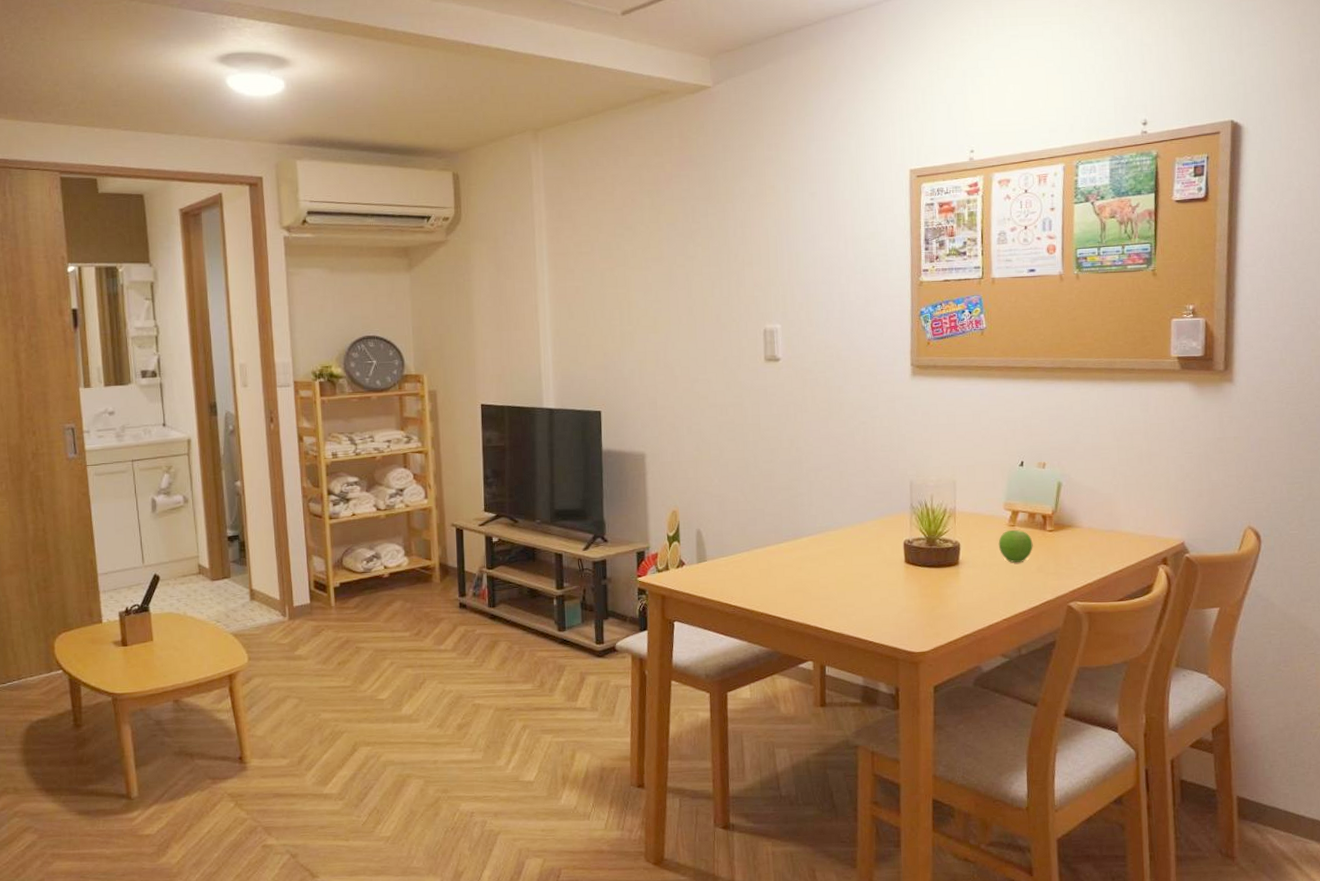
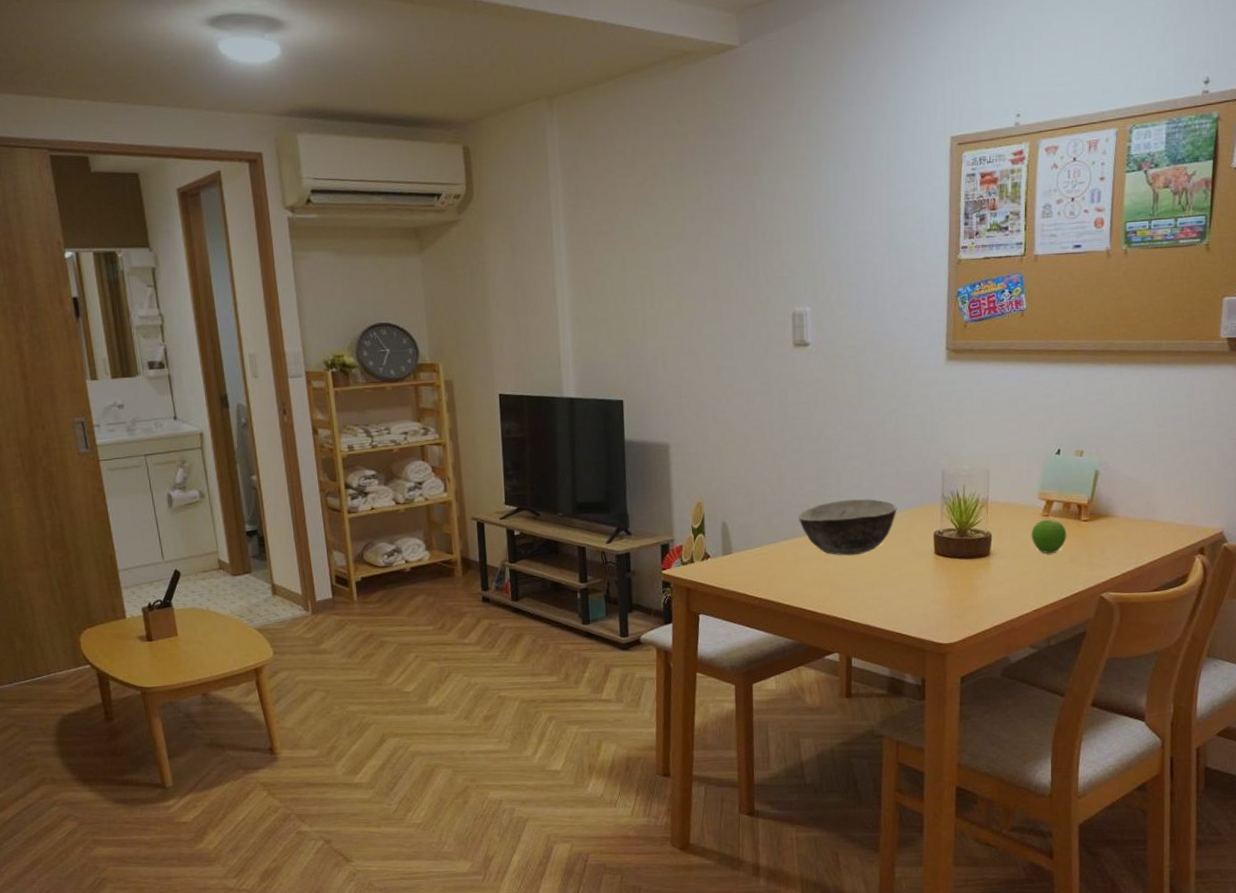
bowl: none [771,508,867,564] -> present [798,499,897,556]

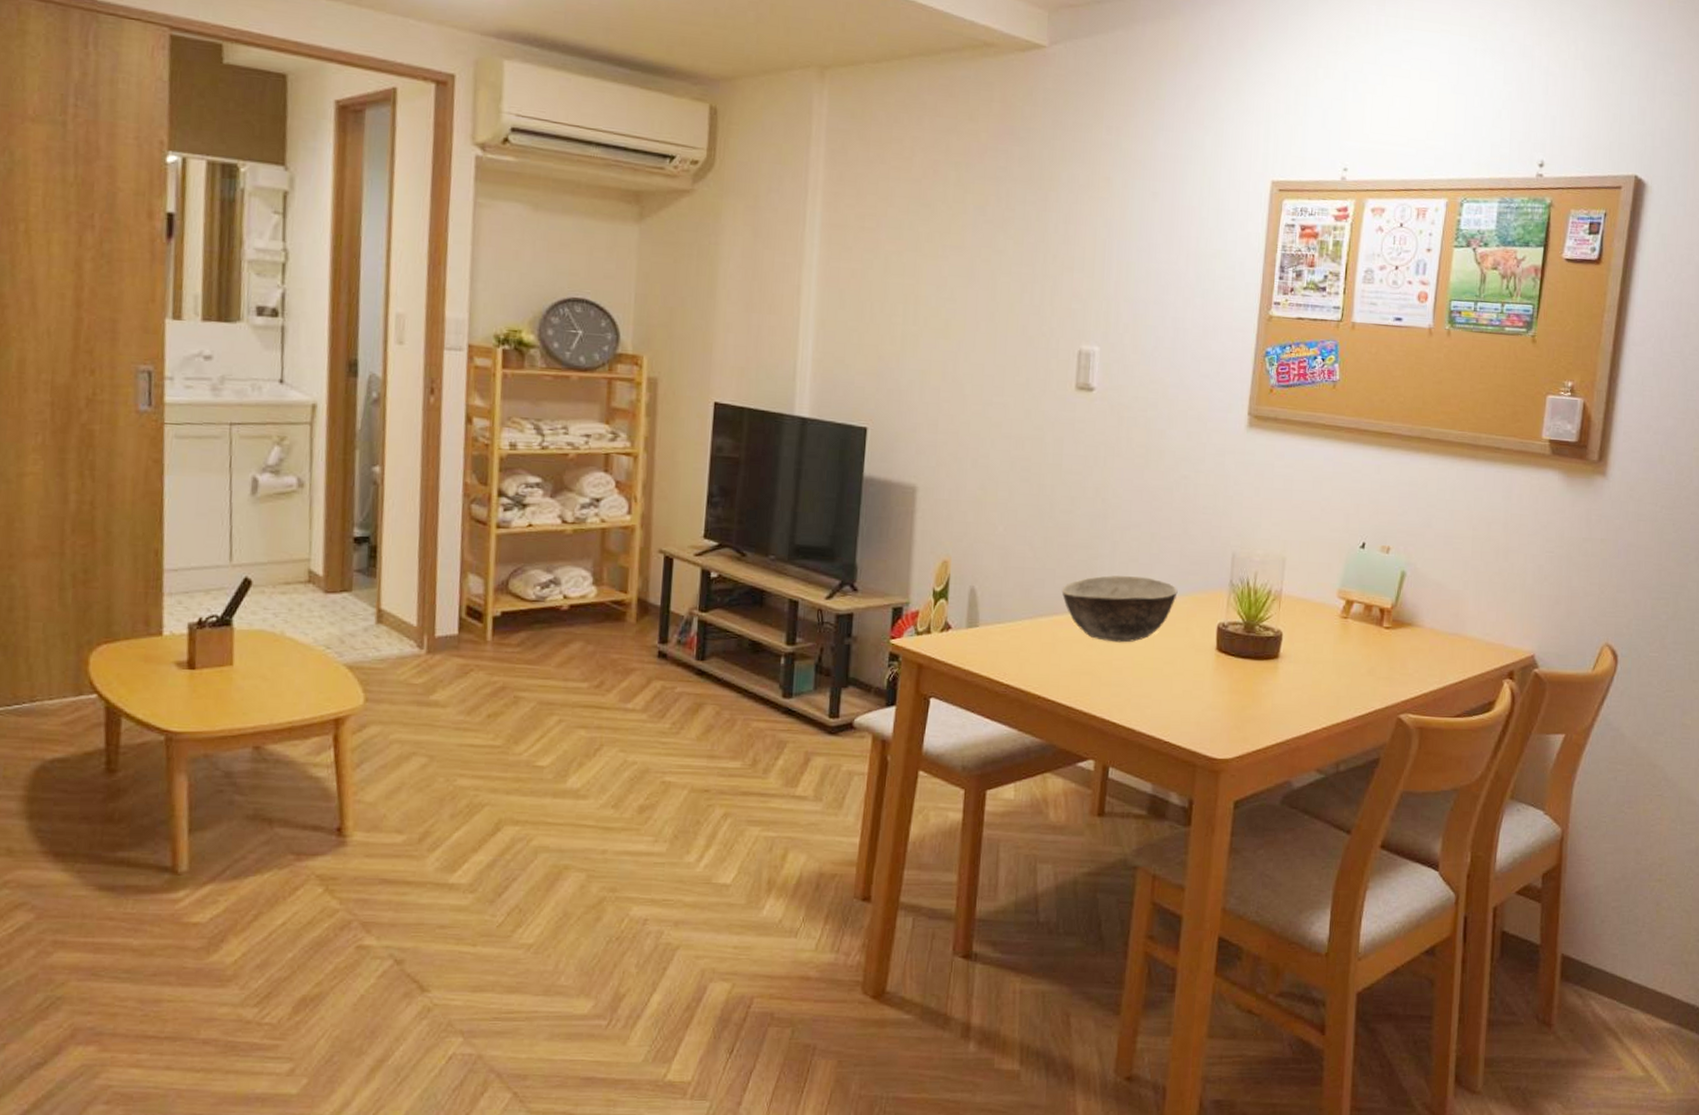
fruit: present [1031,519,1067,554] -> none [1326,622,1366,663]

